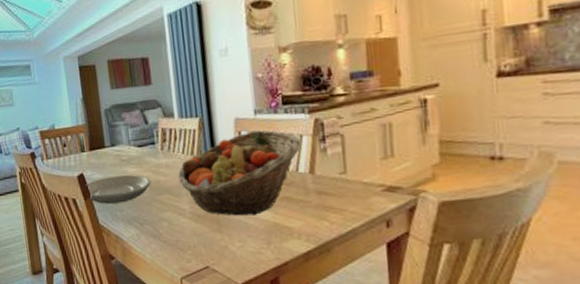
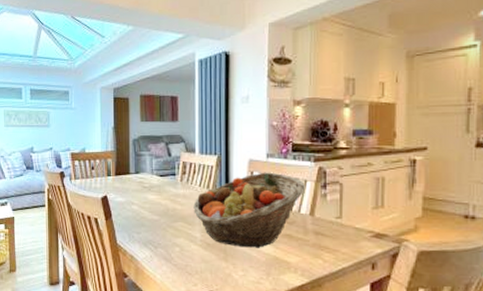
plate: present [85,175,151,204] -> none [108,201,168,226]

